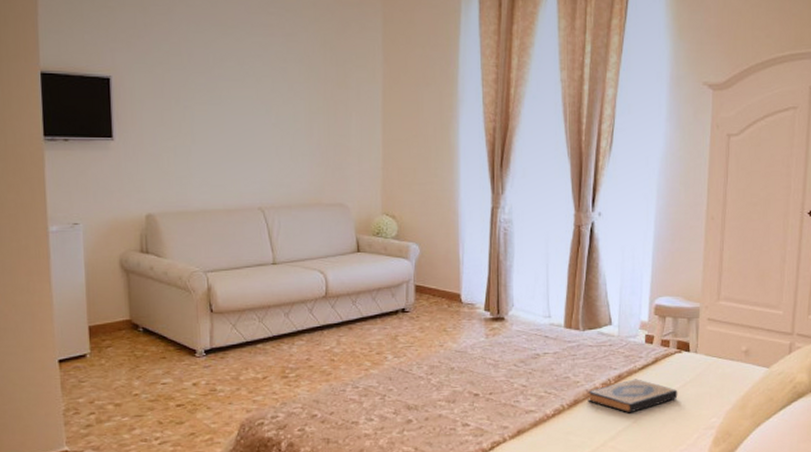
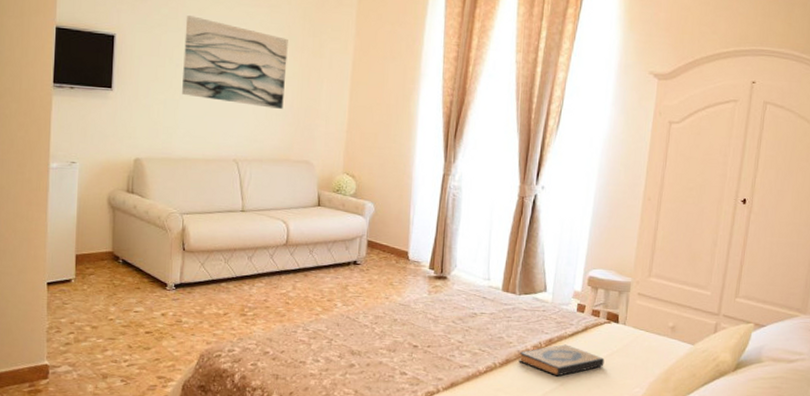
wall art: none [190,51,310,148] -> present [182,15,288,109]

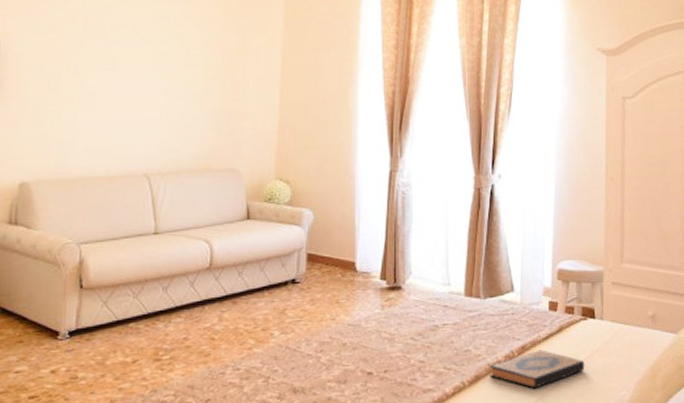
wall art: present [182,15,288,109] -> none [81,17,208,113]

